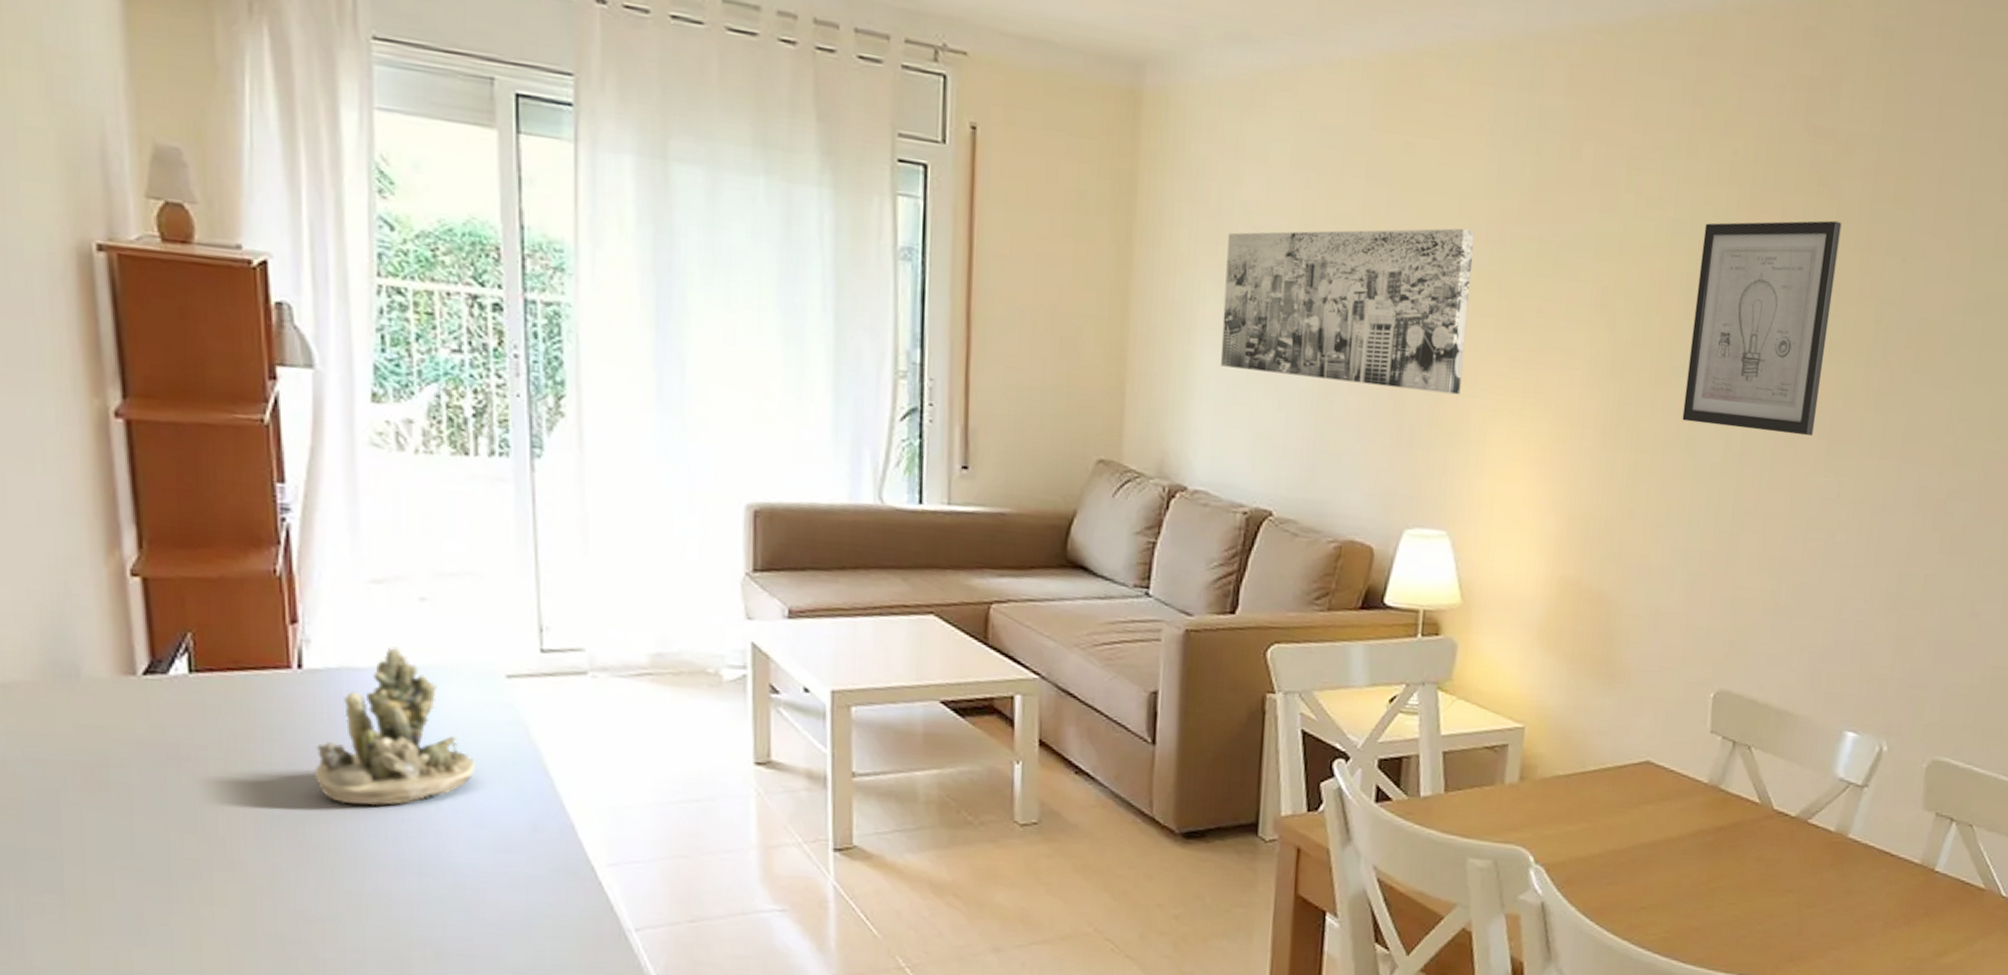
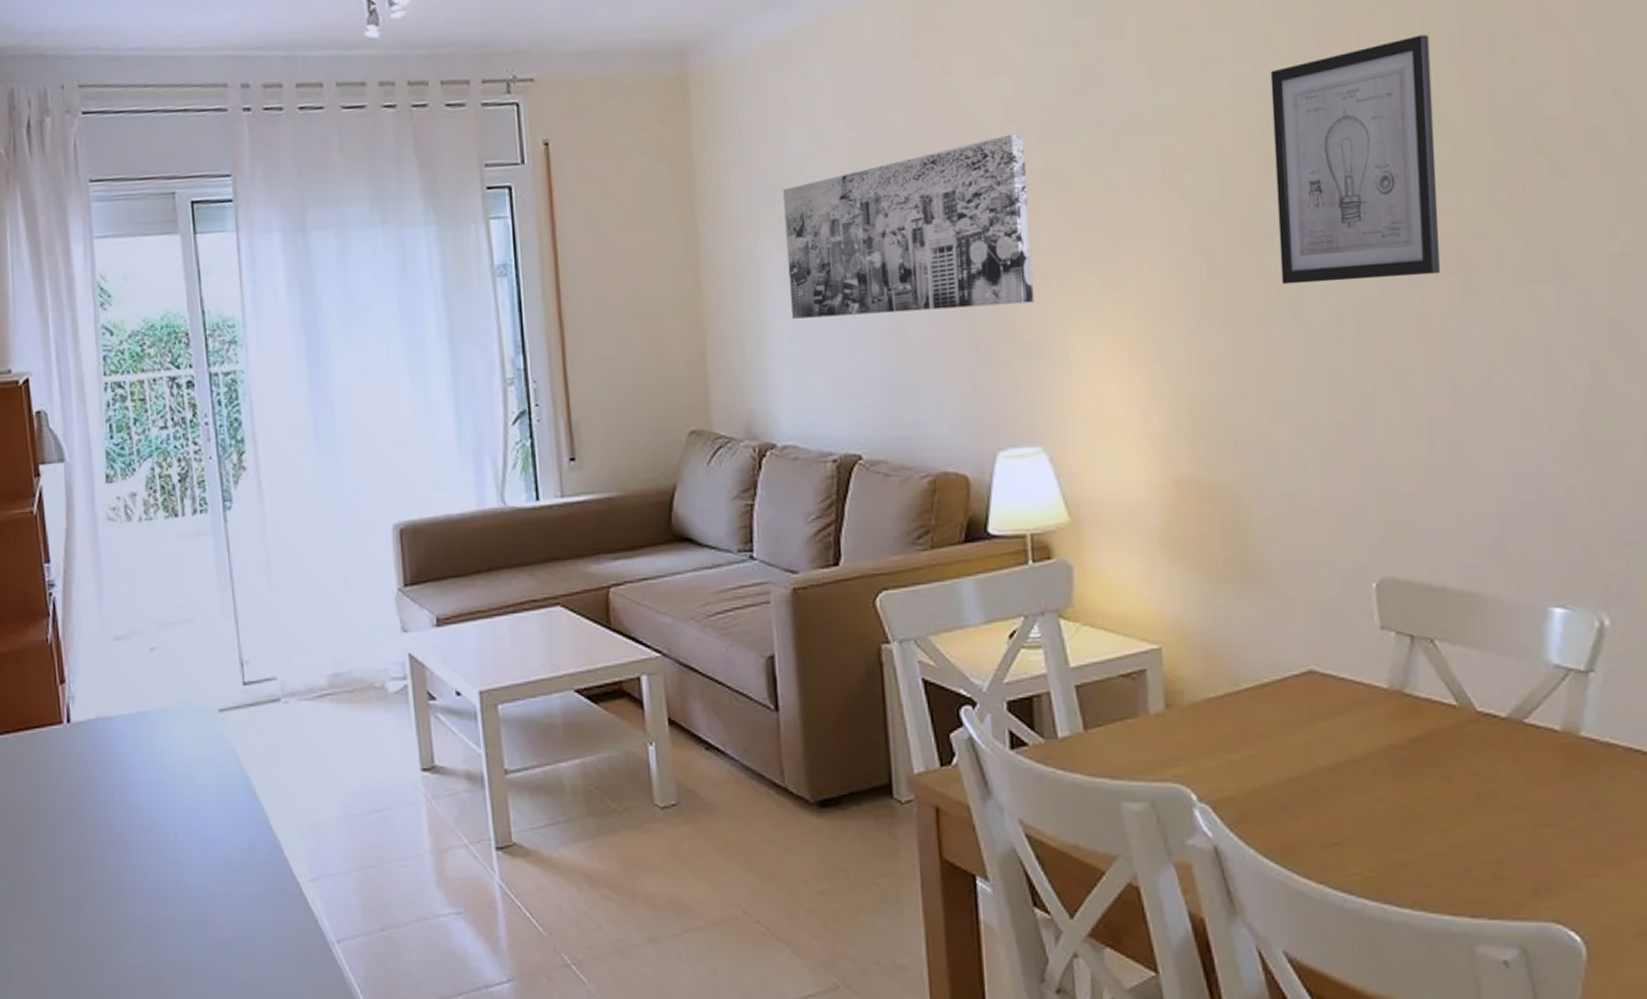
succulent planter: present [314,647,475,806] -> none [84,694,201,841]

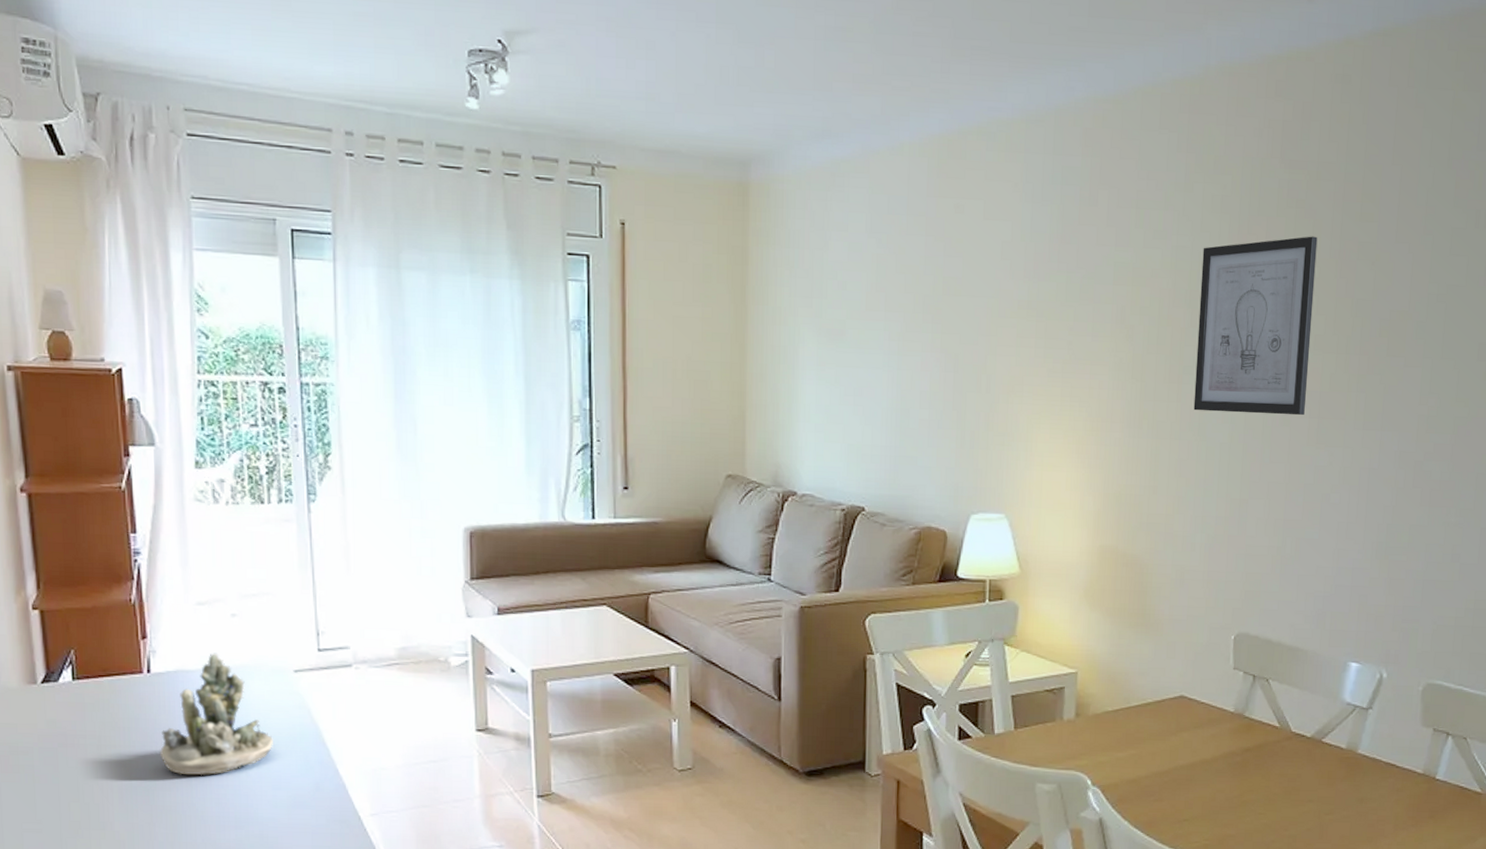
succulent planter: none [84,694,201,841] -> present [160,653,273,776]
wall art: present [783,133,1034,319] -> none [818,269,1015,403]

